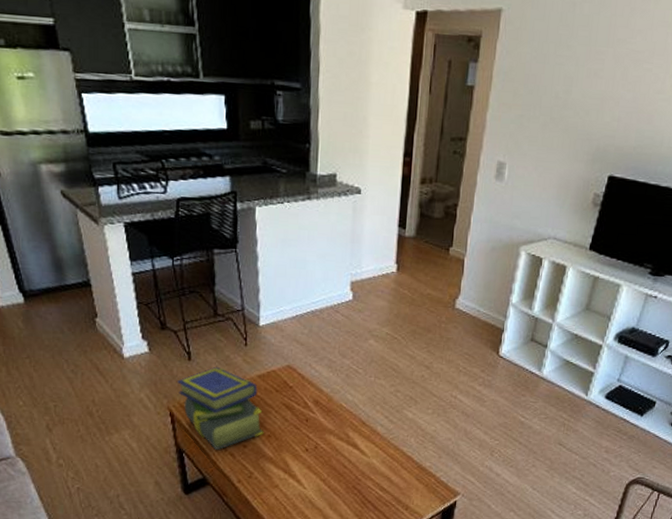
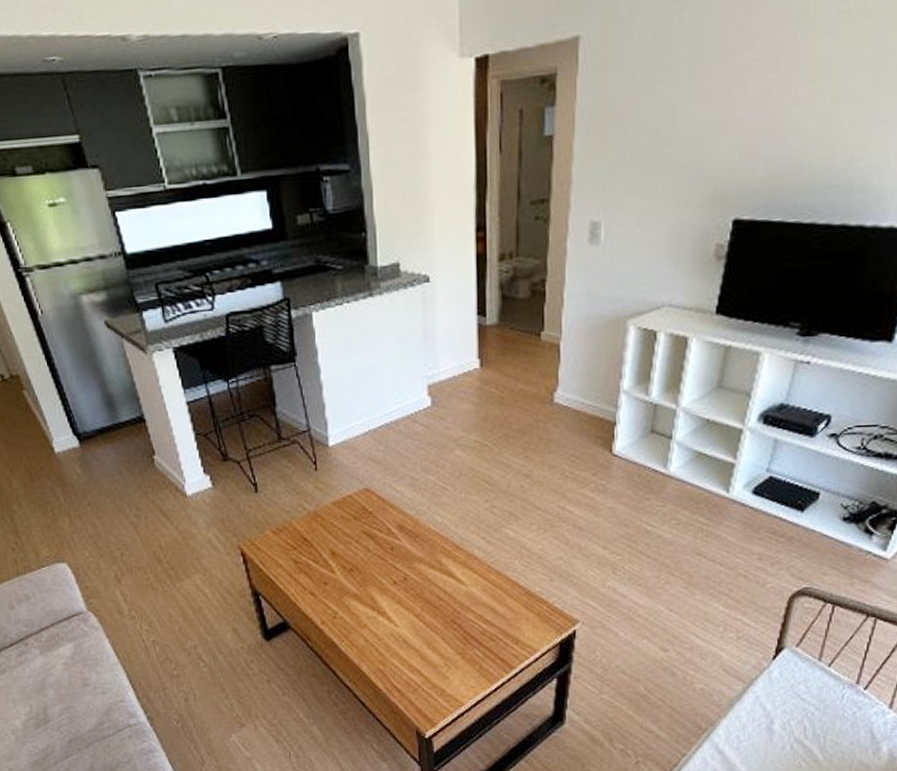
stack of books: present [177,366,264,450] -> none [246,496,346,589]

